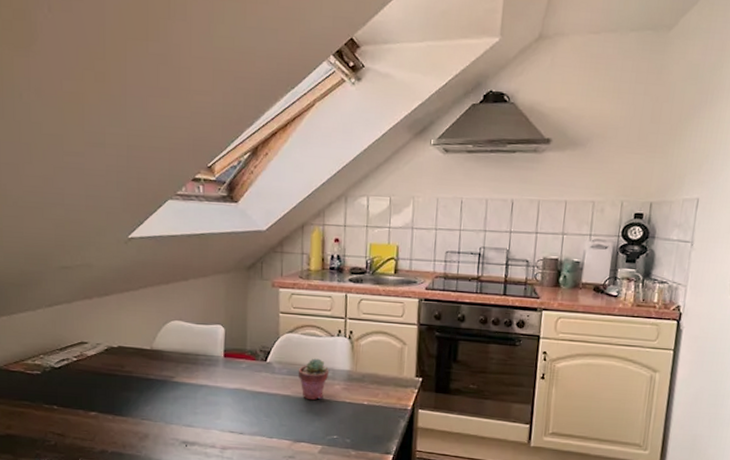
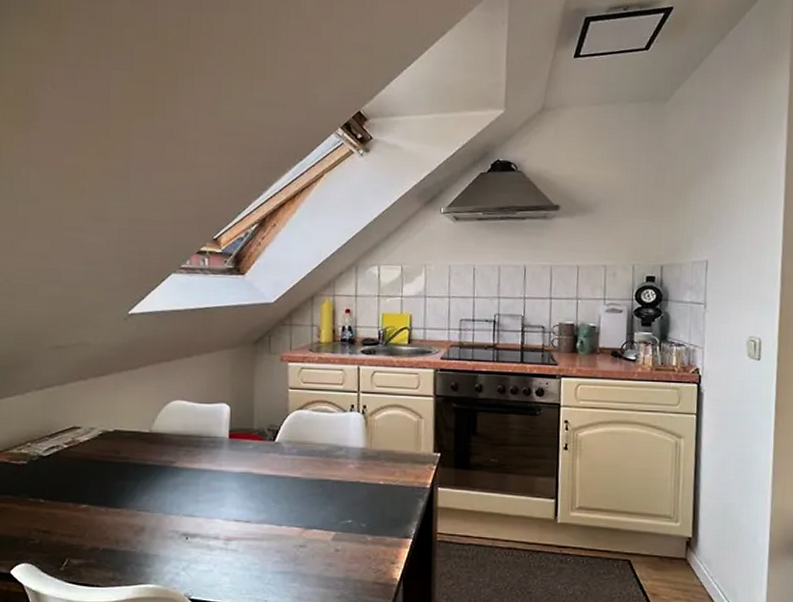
potted succulent: present [298,358,329,401] -> none [308,436,341,482]

